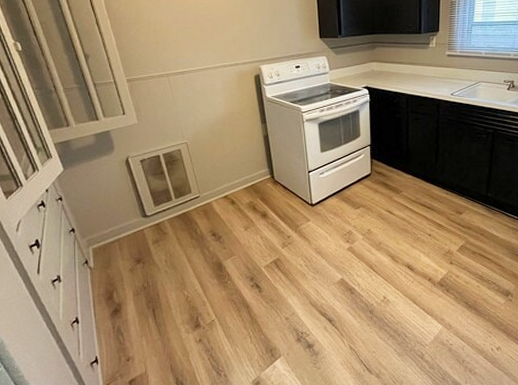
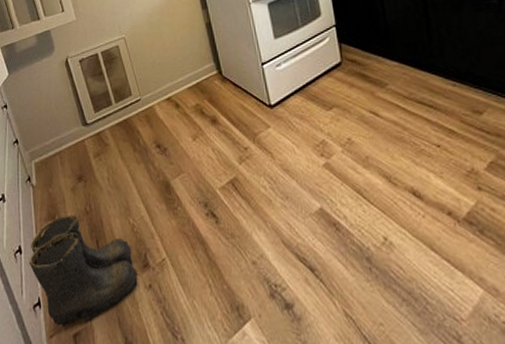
boots: none [86,290,189,376] -> present [29,215,138,326]

